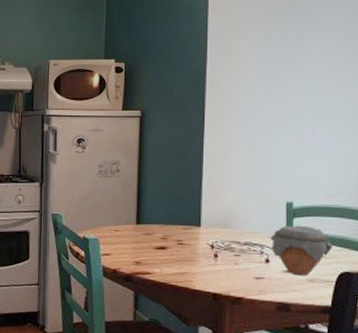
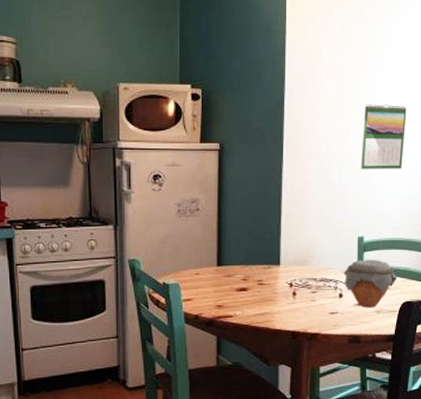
calendar: none [288,72,341,136] -> present [360,104,407,170]

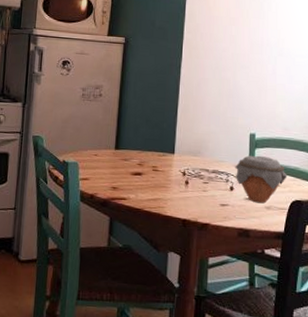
calendar: present [360,104,407,170] -> none [254,14,298,74]

